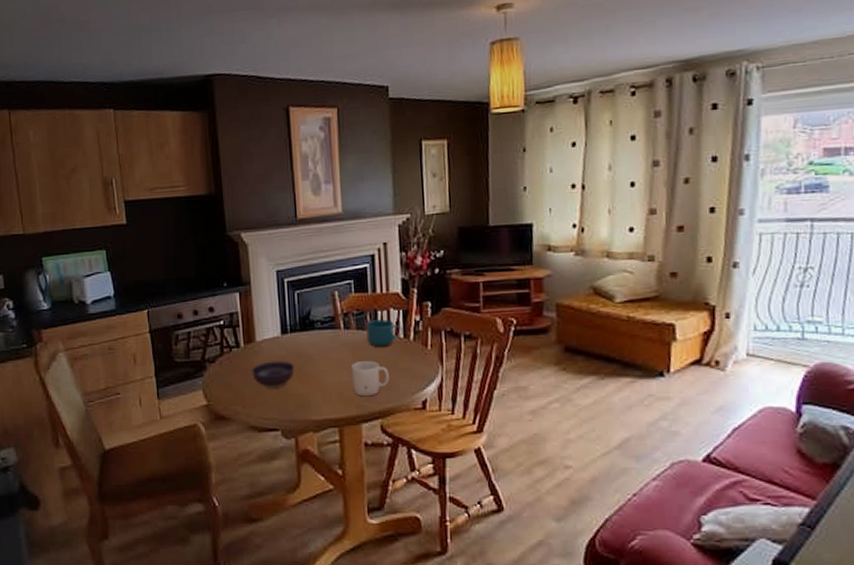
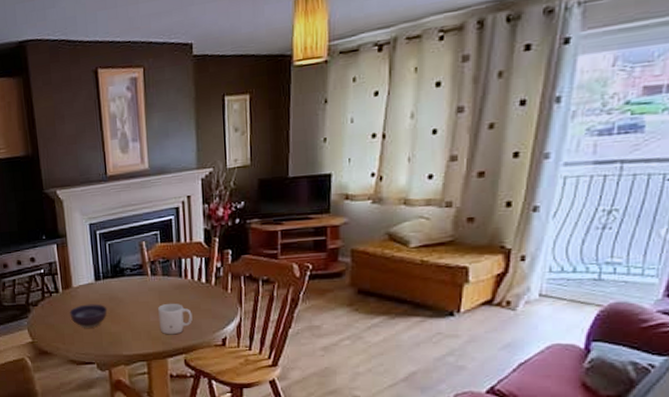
cup: present [366,319,404,347] -> none [171,266,206,291]

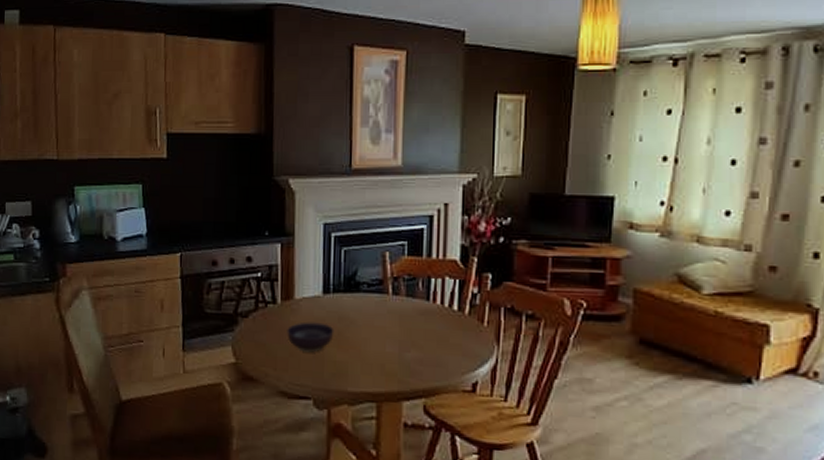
mug: present [158,303,193,335] -> none [396,331,438,372]

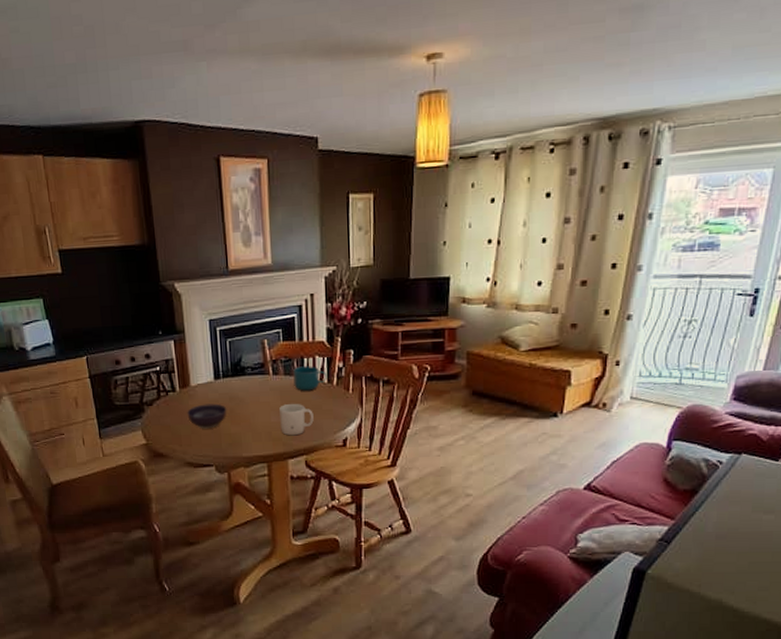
mug: none [396,331,438,372] -> present [279,403,314,436]
cup: none [417,287,458,318] -> present [293,366,328,391]

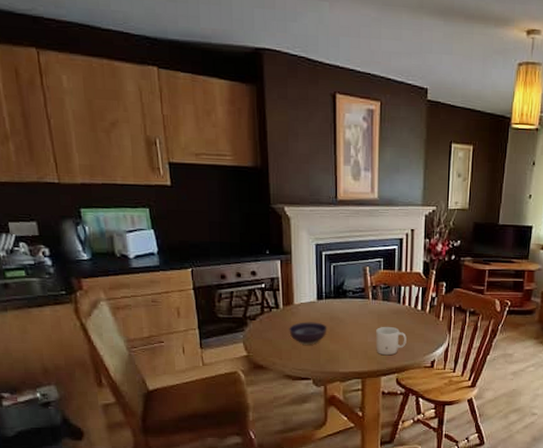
cup: present [293,366,328,391] -> none [391,293,422,316]

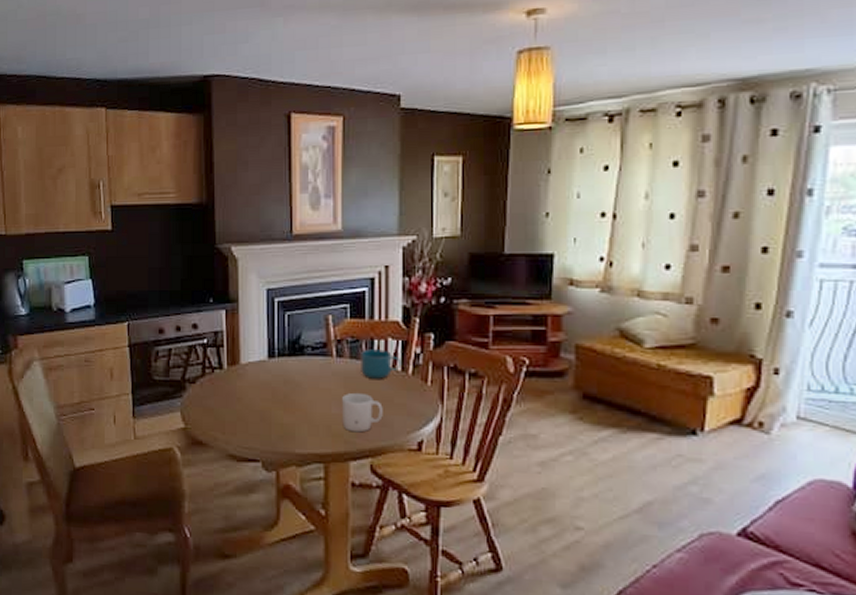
bowl: present [289,322,327,345] -> none [234,386,280,416]
cup: none [391,293,422,316] -> present [361,349,402,379]

